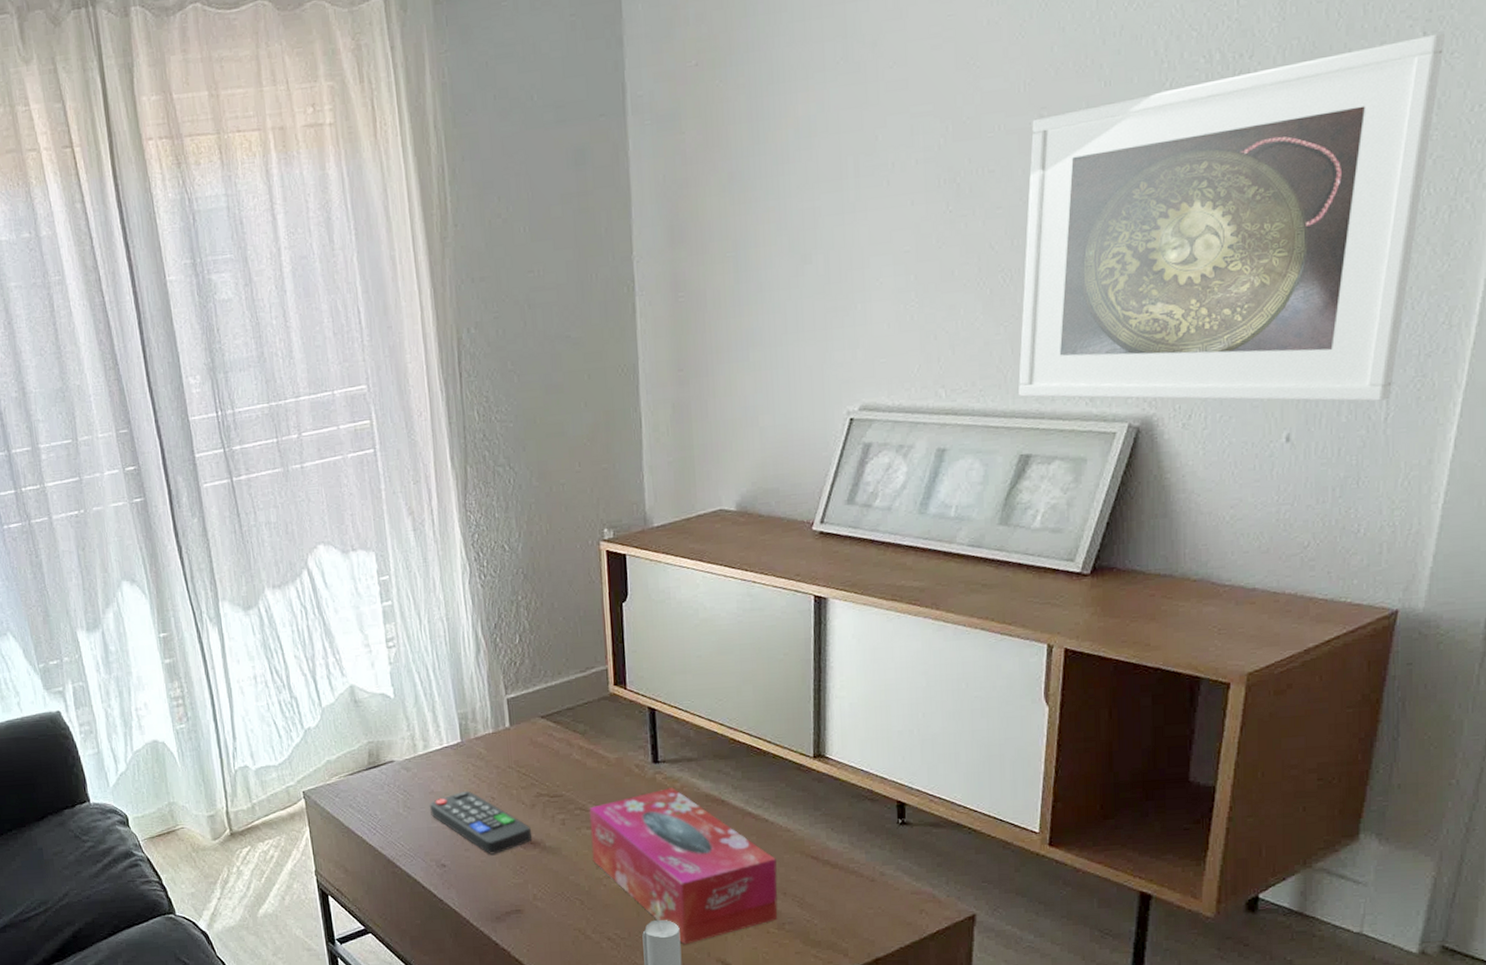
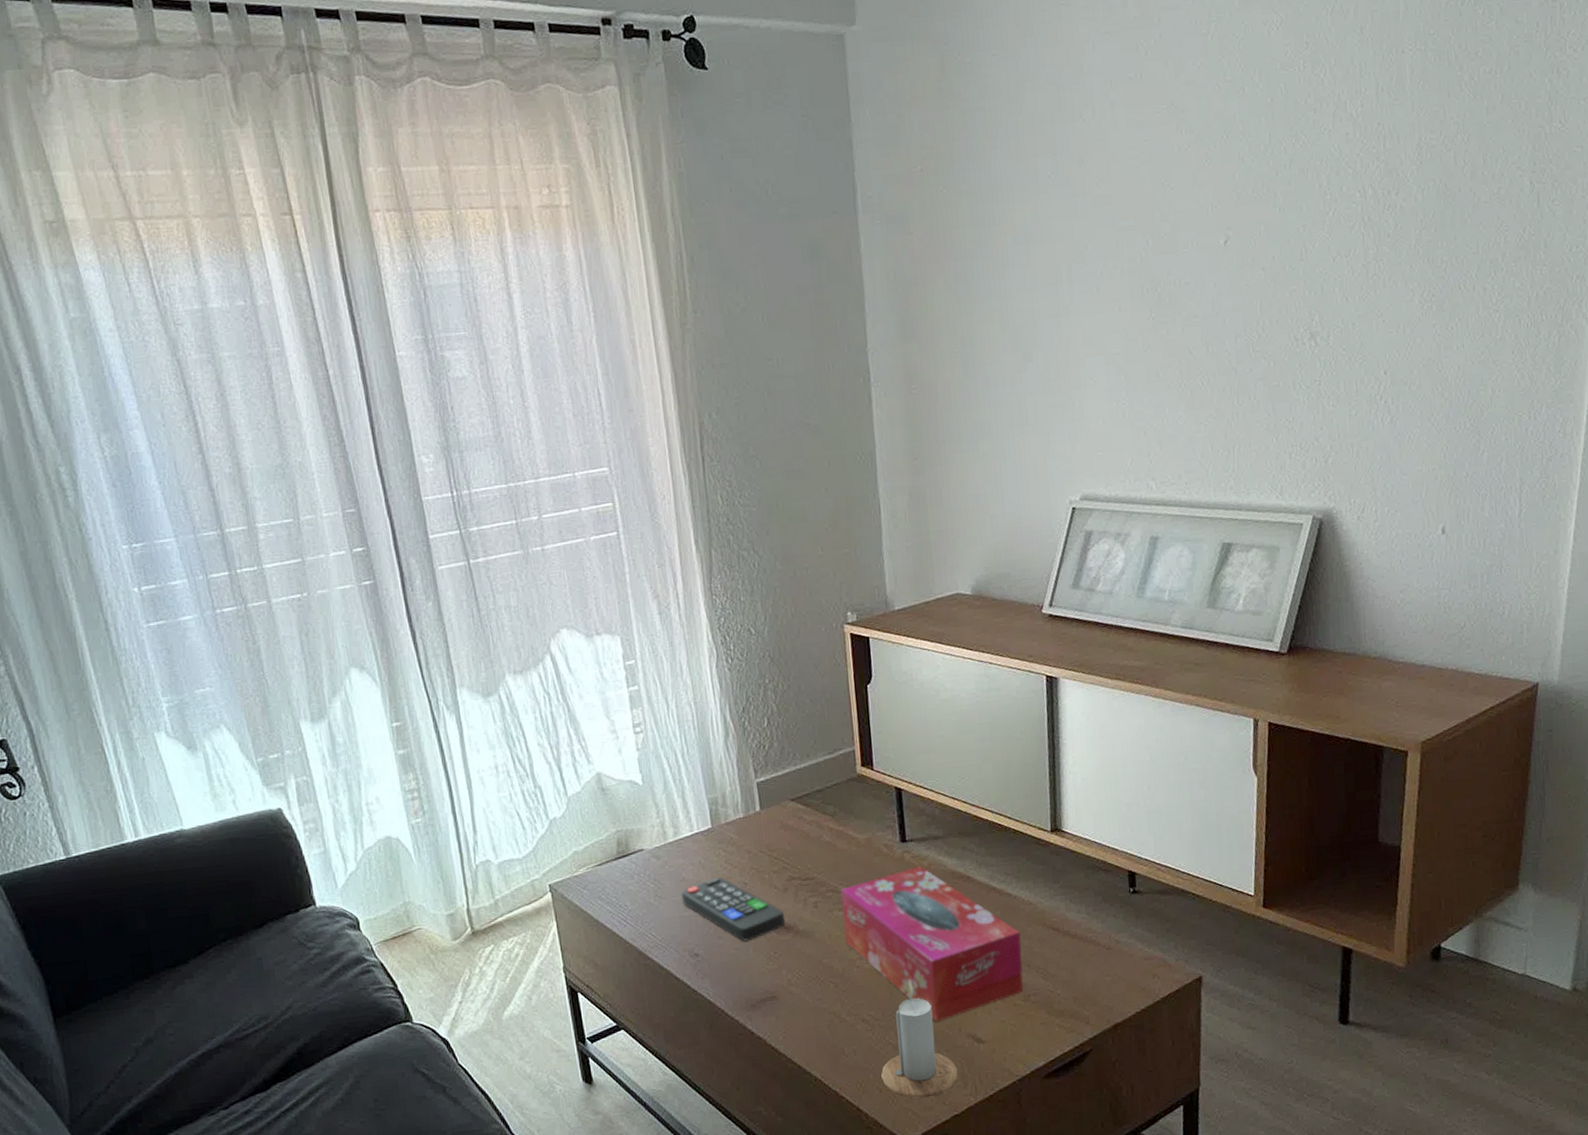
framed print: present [1017,33,1444,402] -> none [1218,183,1547,499]

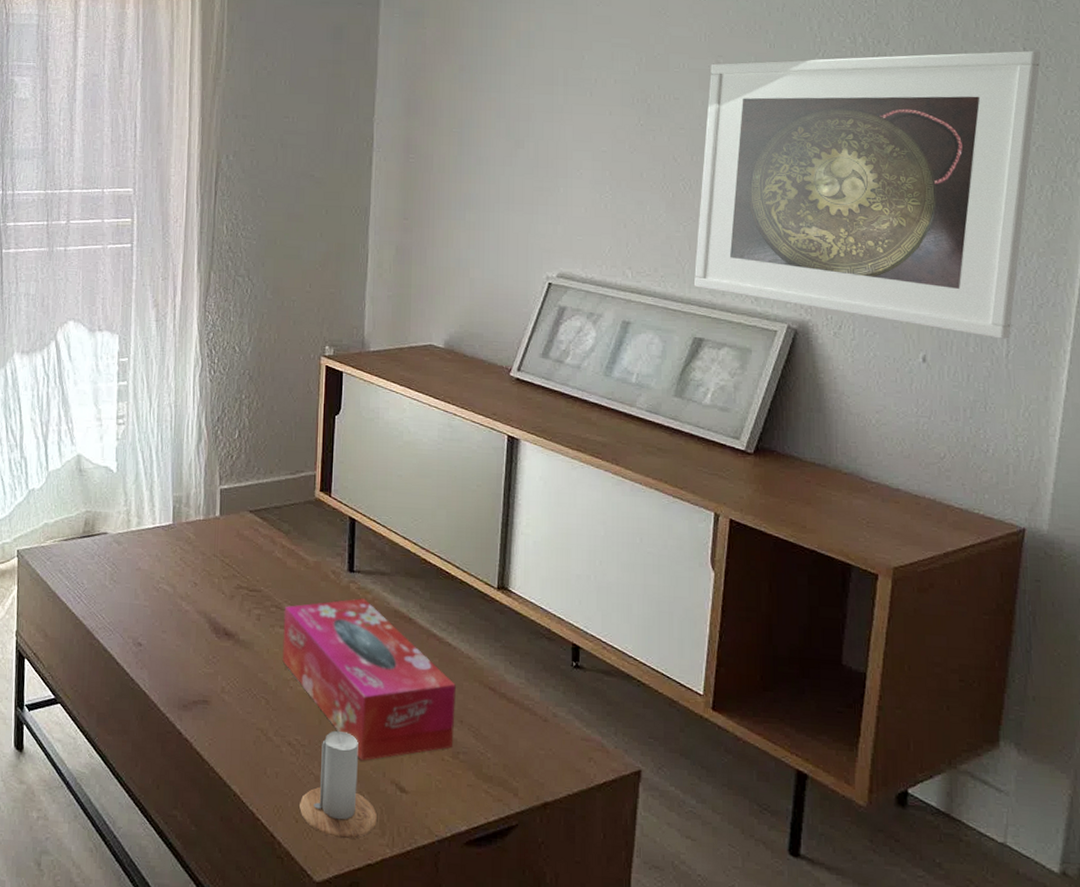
remote control: present [680,877,785,941] -> none [134,572,227,640]
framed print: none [1218,183,1547,499] -> present [693,50,1041,339]

